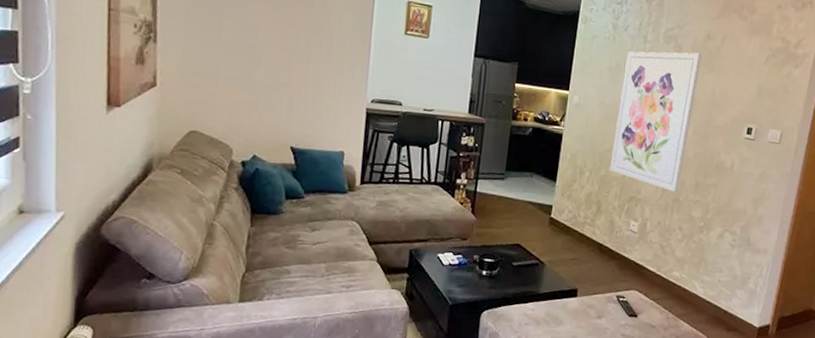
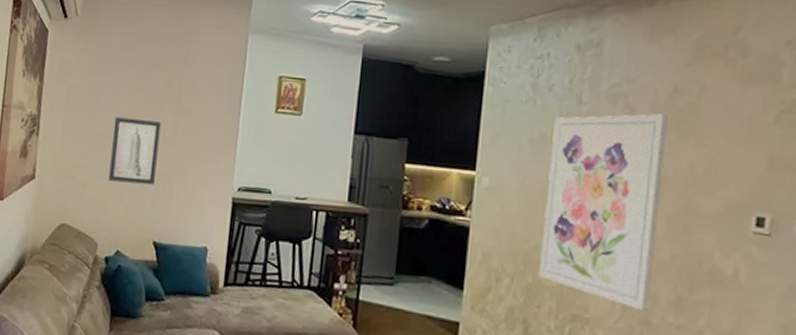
wall art: none [240,28,293,96] -> present [108,117,161,185]

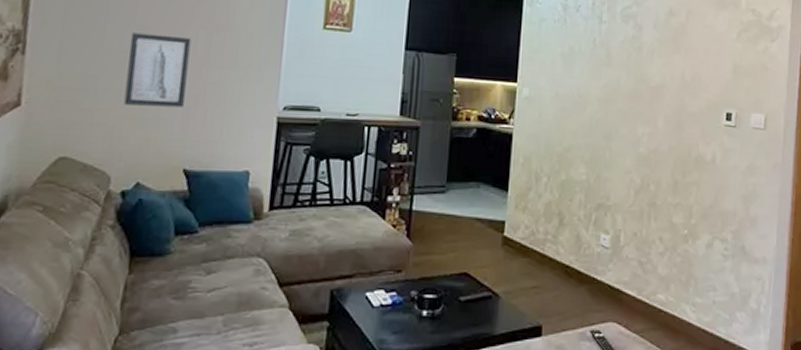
wall art: present [539,114,668,312] -> none [571,31,665,196]

